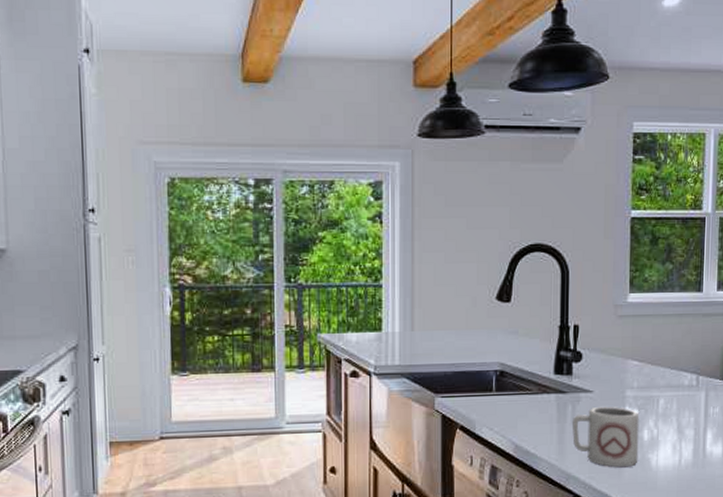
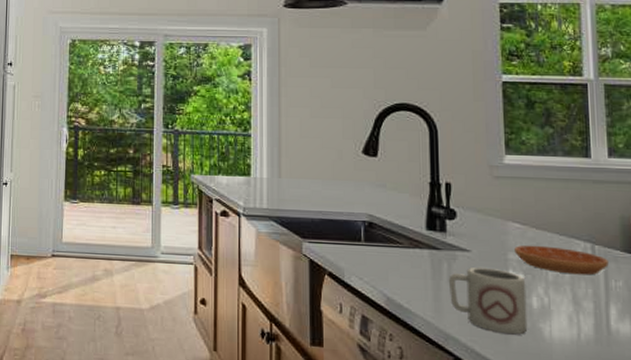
saucer: none [632,380,709,406] -> present [514,245,609,275]

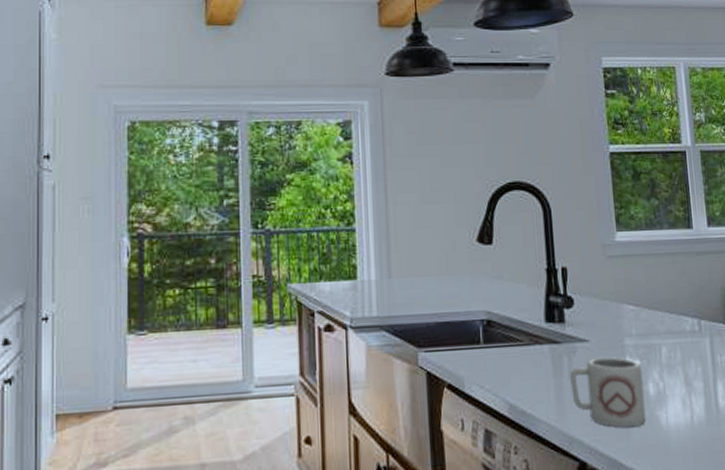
saucer: present [514,245,609,275] -> none [630,326,714,354]

